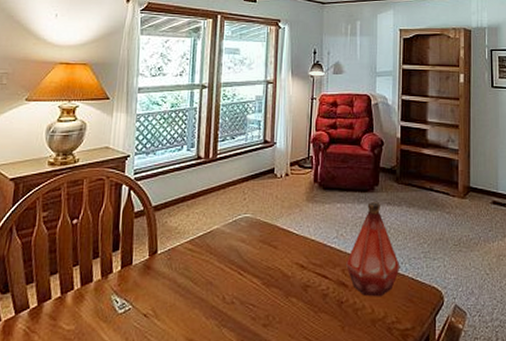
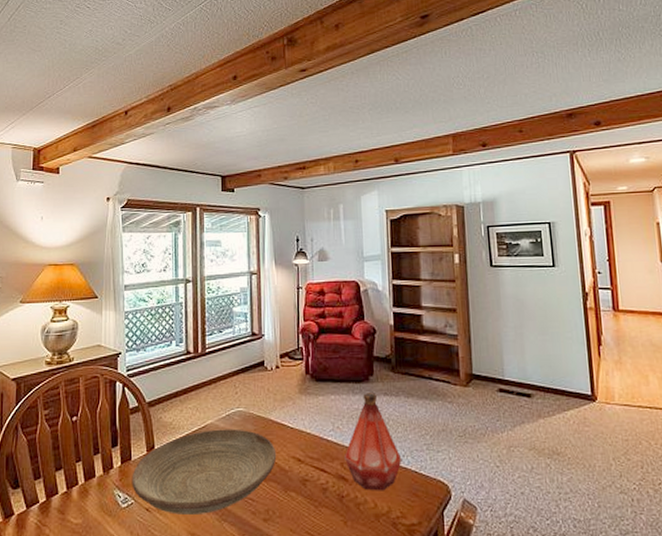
decorative bowl: none [130,234,281,320] -> present [132,428,277,515]

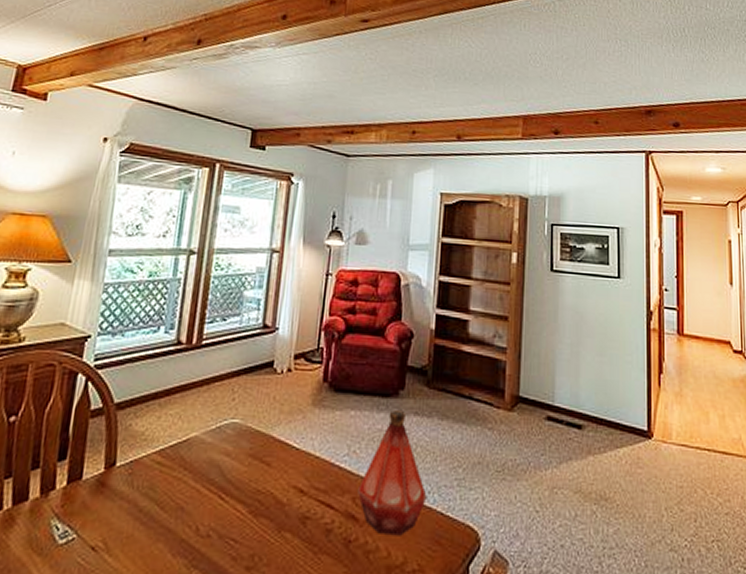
decorative bowl: present [132,428,277,515] -> none [77,444,274,558]

